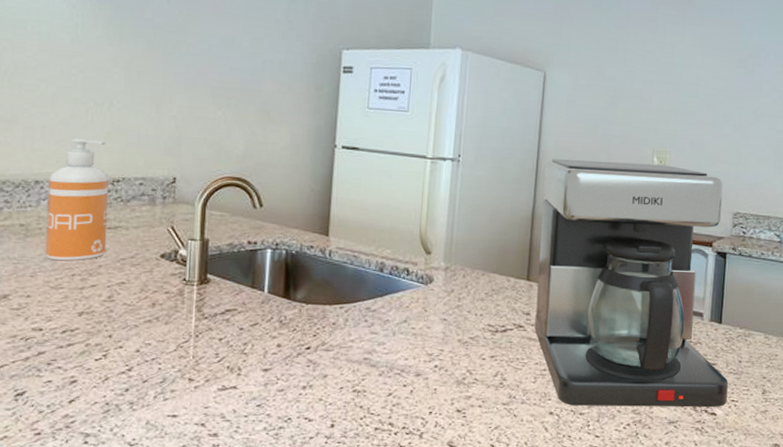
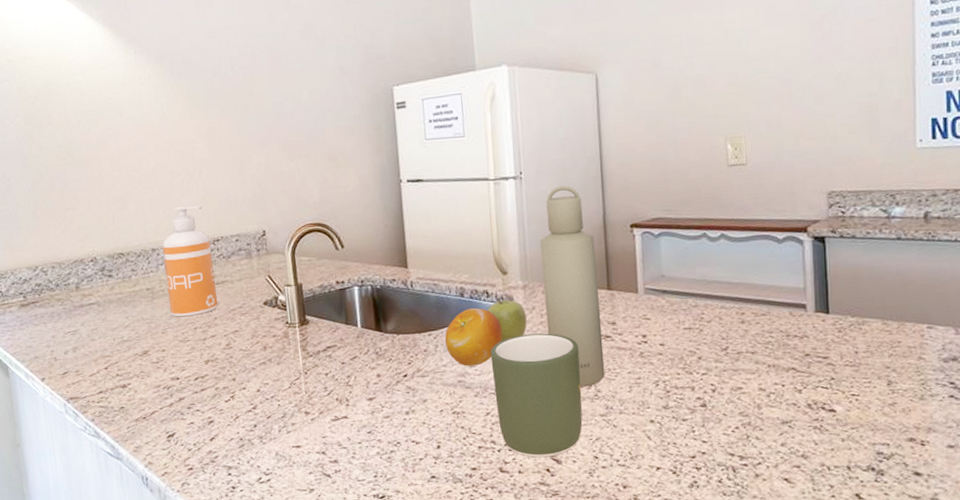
fruit: none [356,284,417,344] -> present [445,307,503,366]
mug: none [399,316,491,443] -> present [490,333,583,458]
fruit: none [406,278,444,322] -> present [488,299,527,342]
bottle: none [462,174,521,375] -> present [540,185,605,387]
coffee maker: present [534,159,728,408] -> none [610,151,846,412]

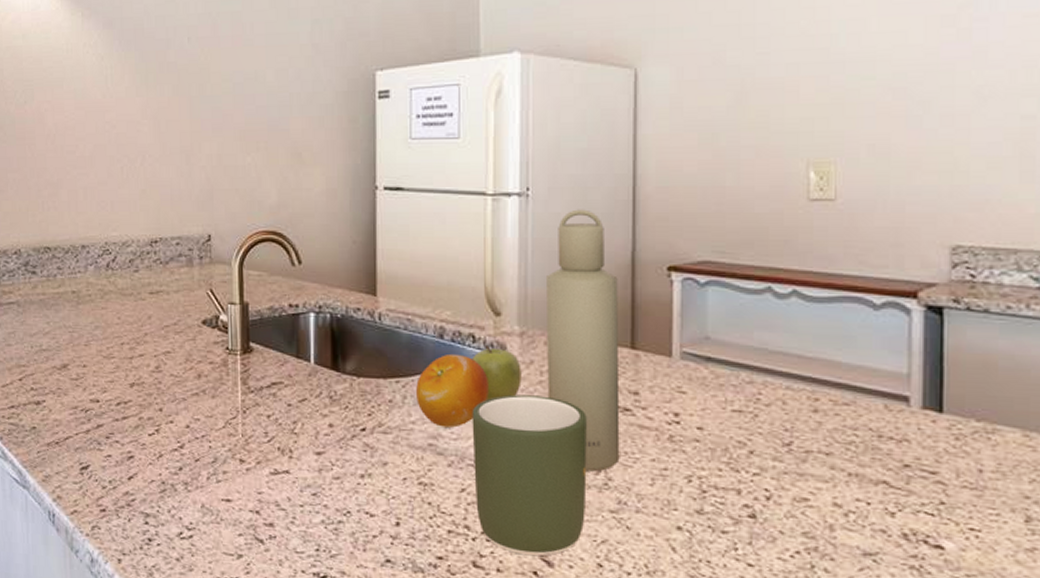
soap dispenser: present [162,205,219,317] -> none [93,198,151,329]

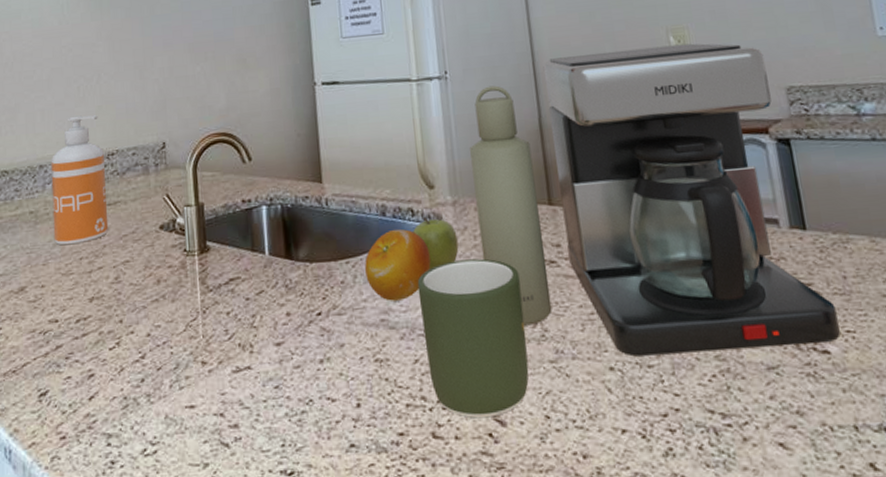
soap dispenser: none [93,198,151,329] -> present [51,115,109,246]
coffee maker: none [645,182,961,537] -> present [543,43,840,357]

